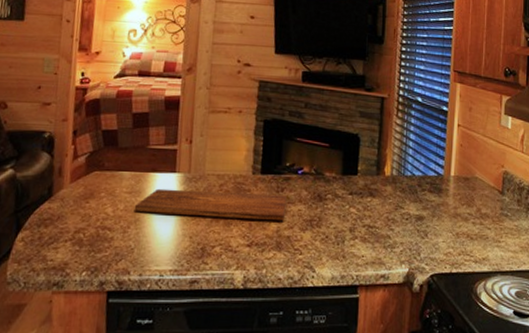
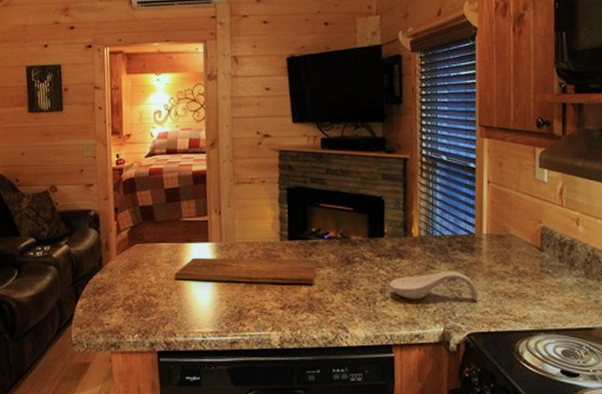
spoon rest: none [359,210,443,241] -> present [389,270,478,300]

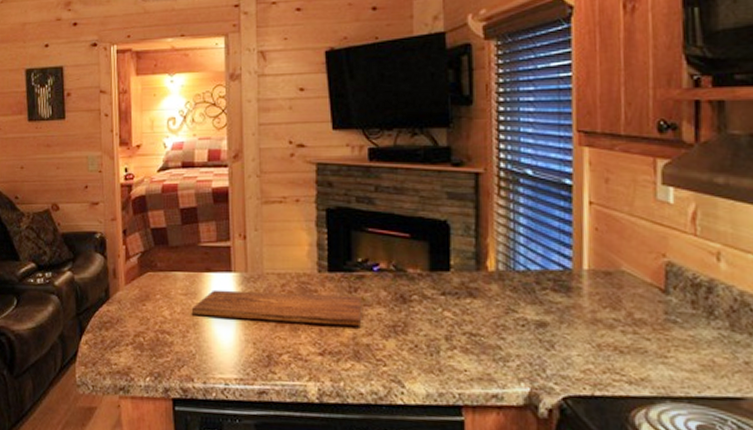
spoon rest: present [389,270,478,300] -> none [457,315,577,354]

